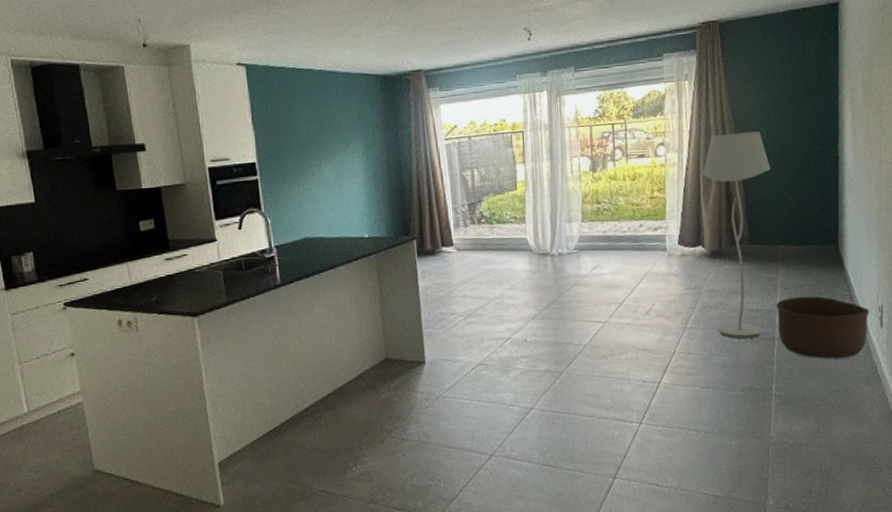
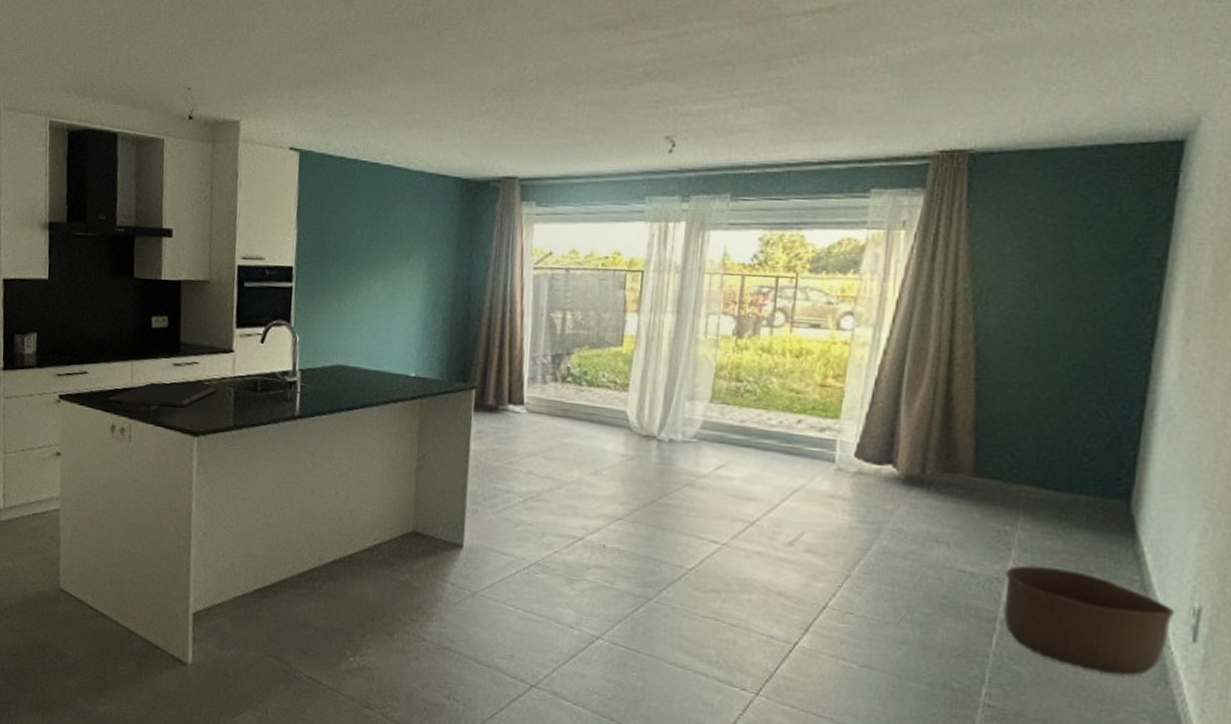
cutting board: none [111,272,209,301] -> present [108,382,218,408]
floor lamp: present [702,131,772,339] -> none [900,311,1028,613]

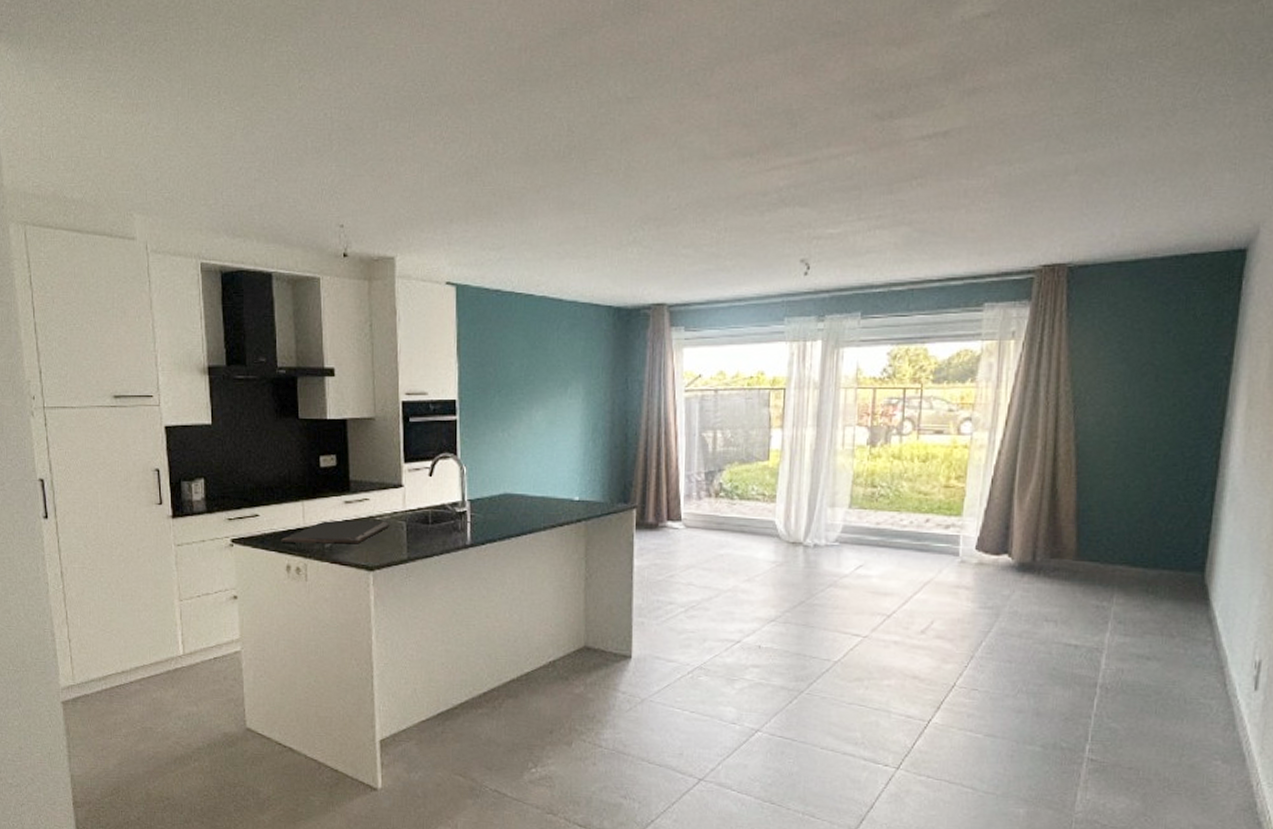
basket: present [1003,565,1175,676] -> none [1102,635,1240,723]

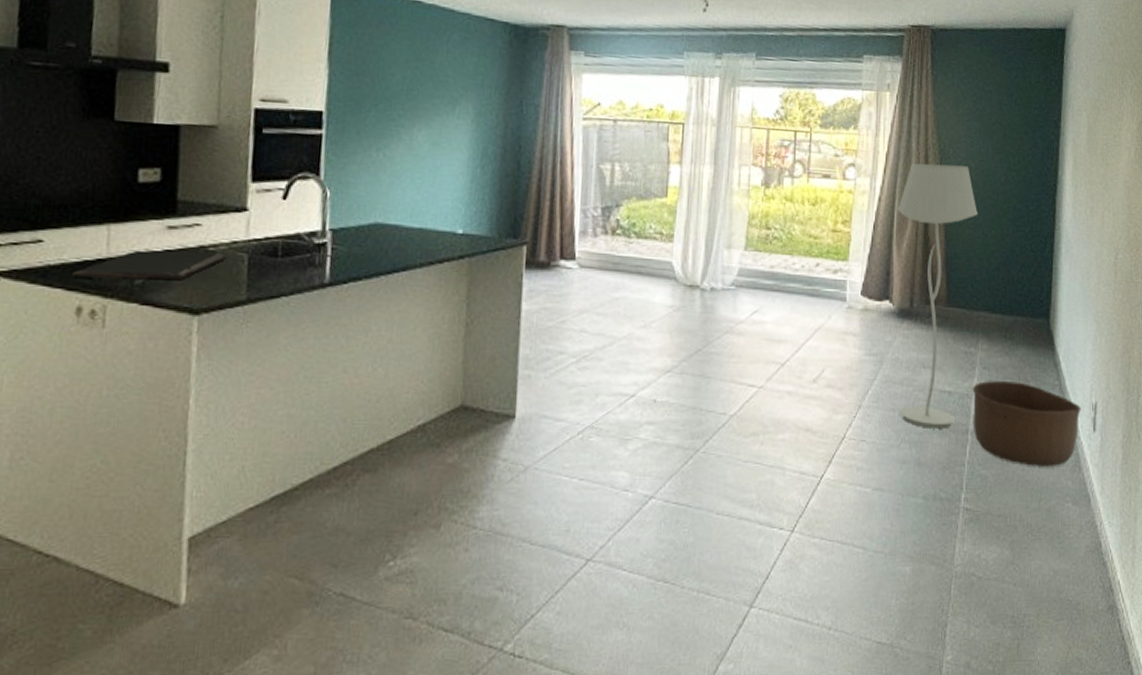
floor lamp: none [1016,413,1120,681] -> present [897,163,979,429]
basket: none [1102,635,1240,723] -> present [972,381,1081,466]

